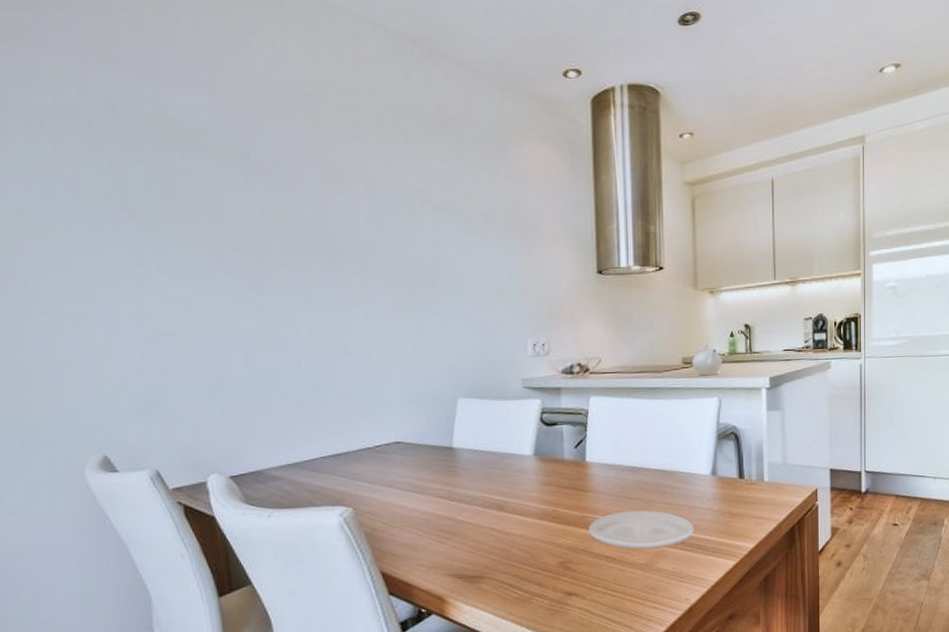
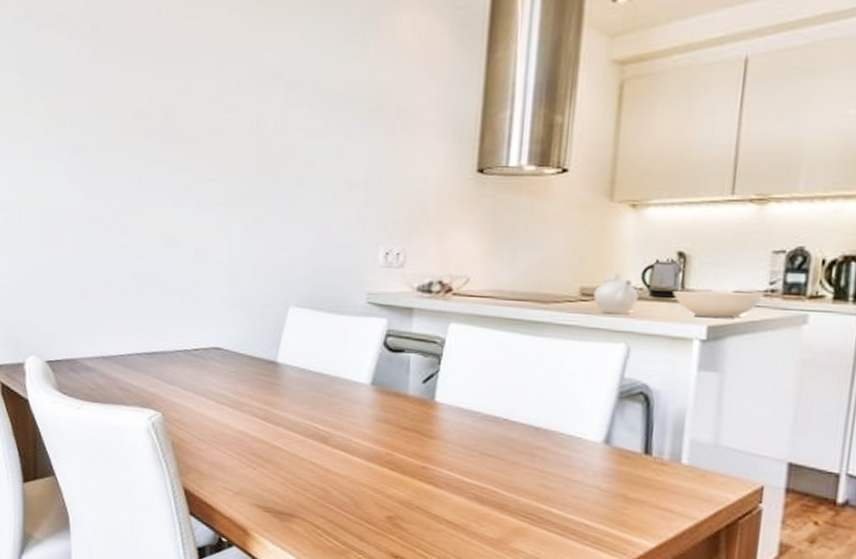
plate: present [588,510,694,550] -> none [428,469,571,525]
kettle: none [722,331,748,360] -> present [640,260,681,298]
bowl: none [745,349,802,371] -> present [673,290,764,318]

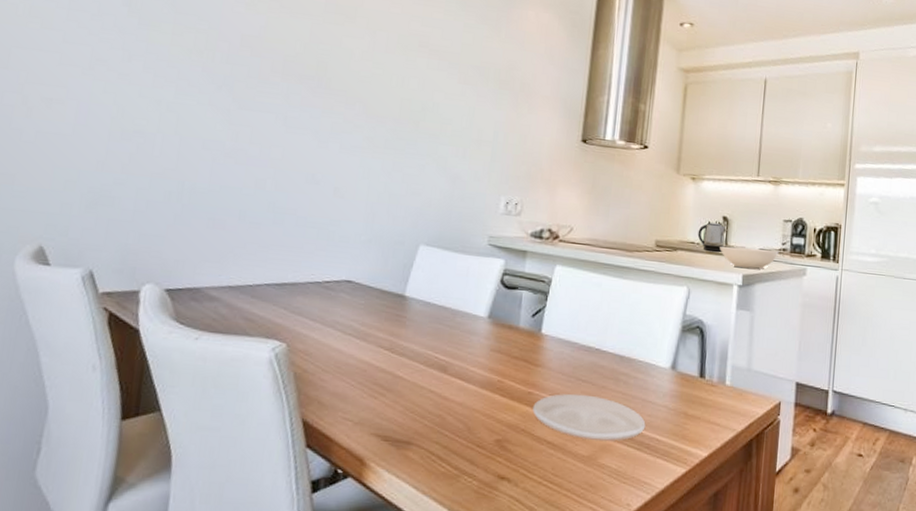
plate: none [428,469,571,525] -> present [533,393,646,442]
teapot: present [594,272,639,315] -> none [665,230,696,263]

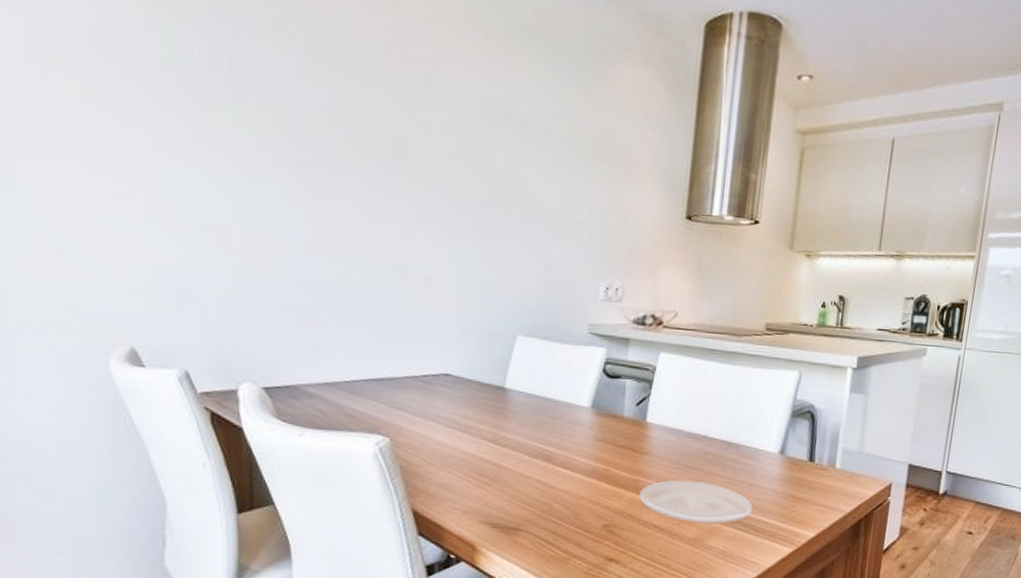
kettle: present [697,222,725,252] -> none [811,302,841,334]
bowl: present [720,246,779,269] -> none [834,327,898,351]

